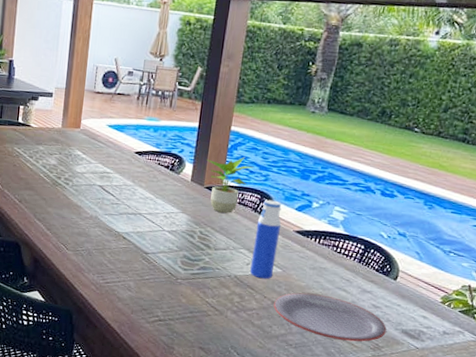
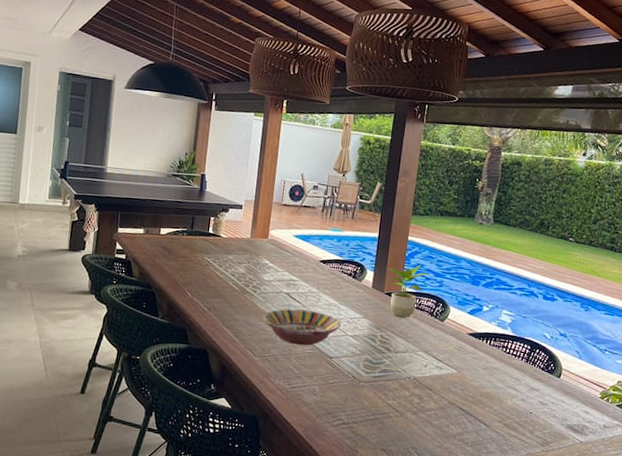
serving bowl: none [75,202,158,241] -> present [262,309,341,346]
water bottle: present [250,199,282,279] -> none [428,304,455,380]
plate: present [273,292,387,342] -> none [450,392,554,438]

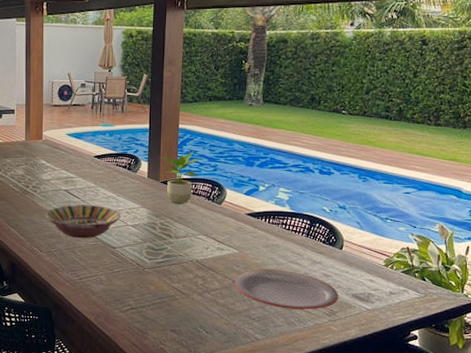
plate: none [450,392,554,438] -> present [234,269,339,310]

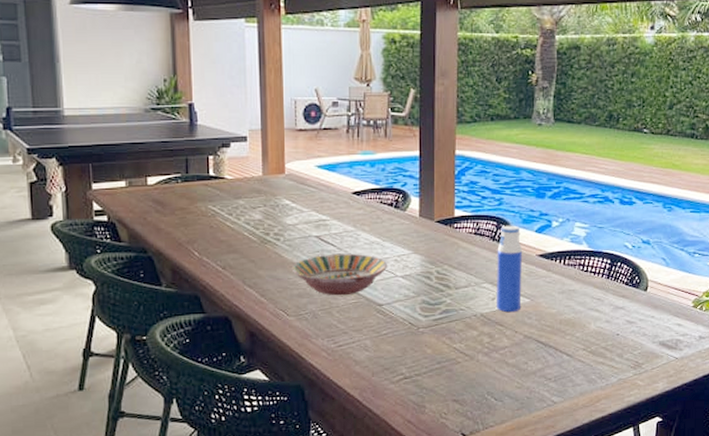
potted plant: present [159,151,203,204] -> none [433,182,486,247]
water bottle: none [210,187,233,261] -> present [497,225,522,313]
plate: present [234,269,339,310] -> none [526,319,644,365]

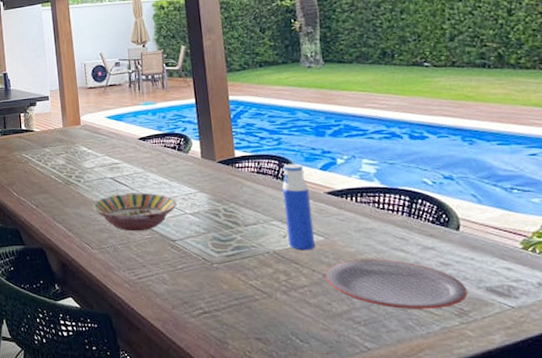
plate: none [526,319,644,365] -> present [325,259,468,309]

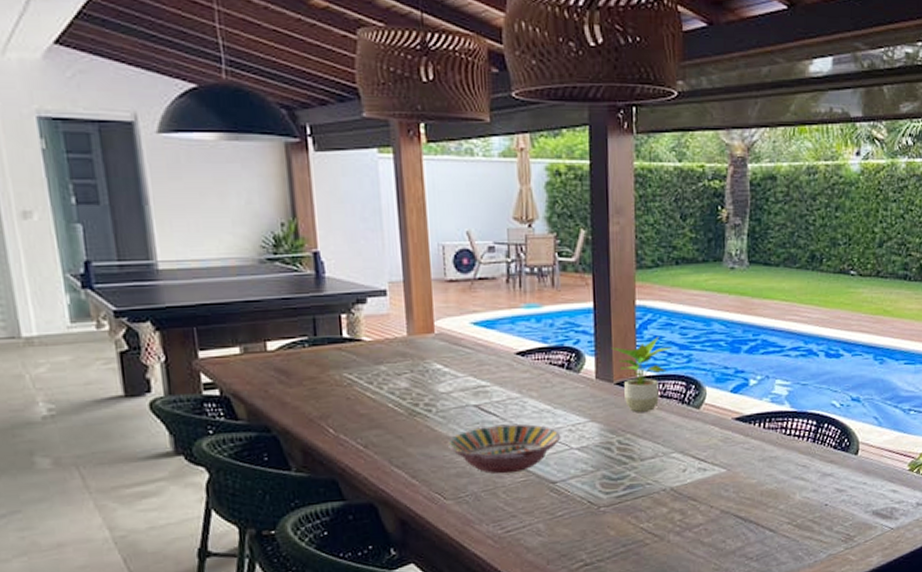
potted plant: none [212,124,263,185] -> present [611,337,672,412]
water bottle: present [282,163,316,251] -> none [687,385,717,486]
plate: present [325,259,468,309] -> none [723,489,856,541]

